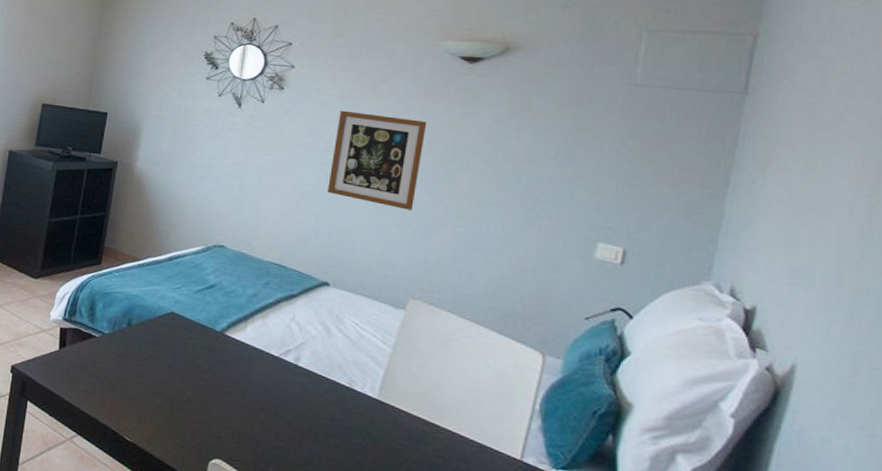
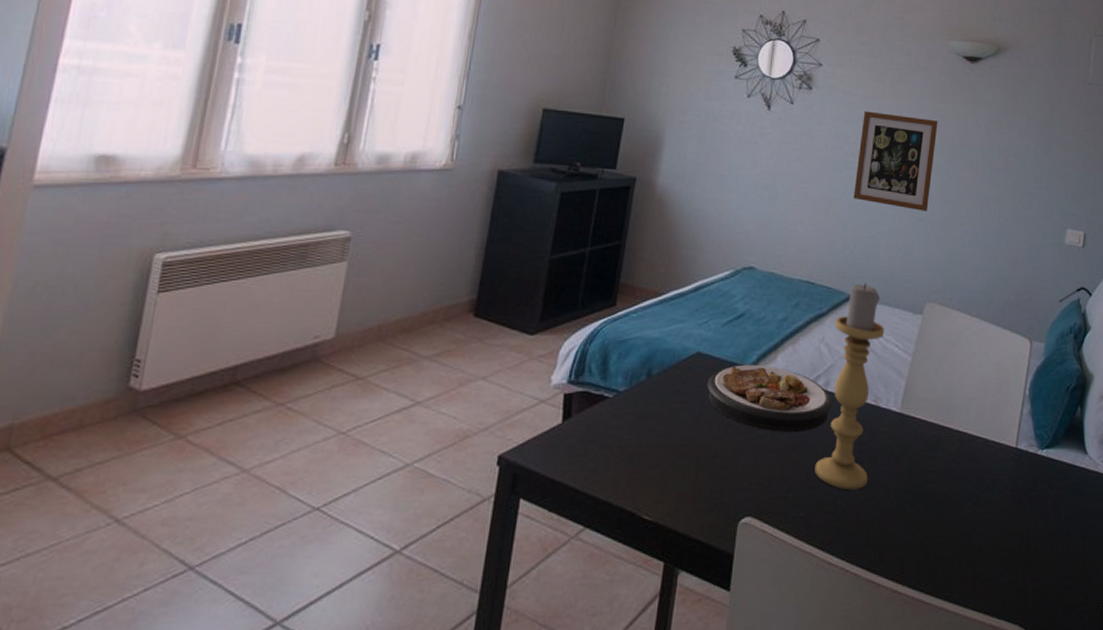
plate: none [180,328,304,398] -> present [707,364,833,432]
candle holder: none [284,272,361,461] -> present [815,283,885,491]

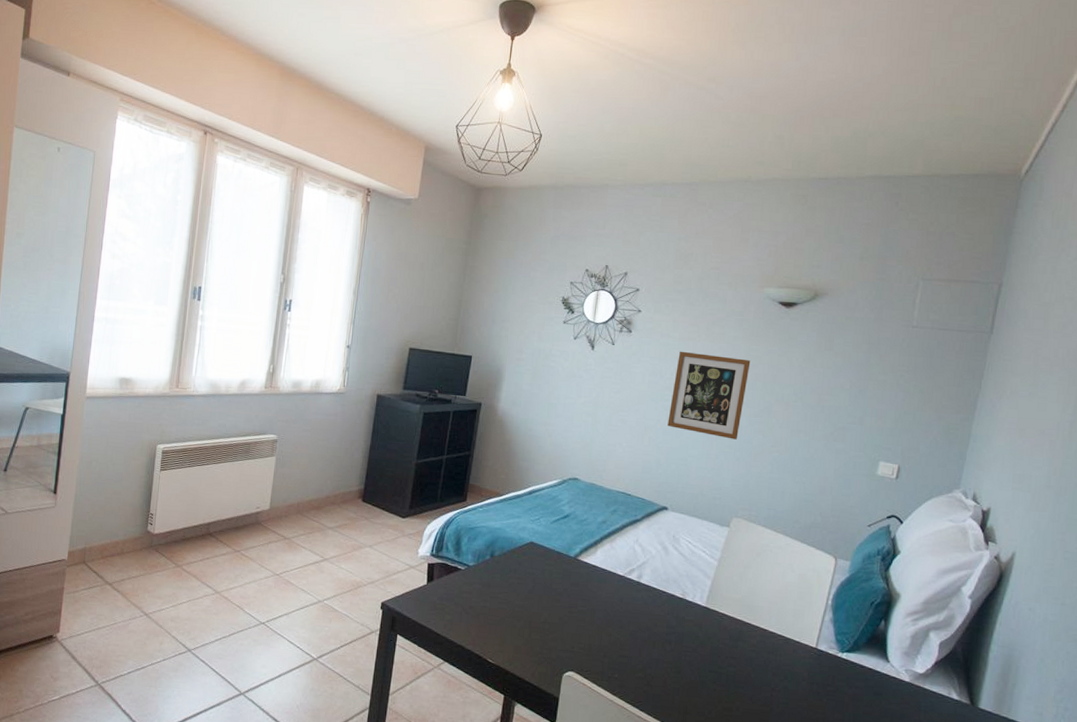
plate: present [707,364,833,432] -> none [538,554,645,612]
candle holder: present [815,283,885,491] -> none [627,497,693,664]

